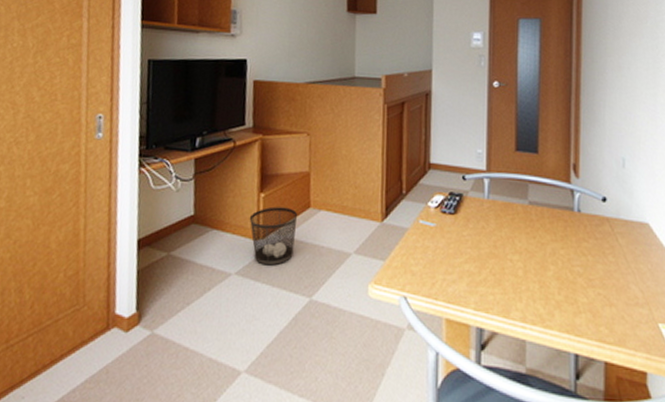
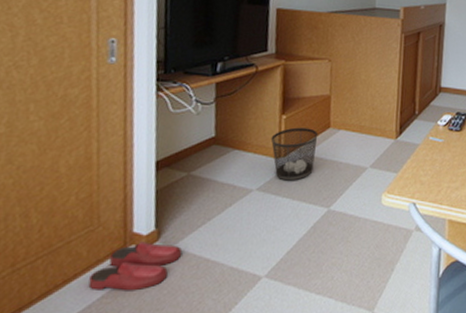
slippers: none [73,324,162,378] -> present [88,242,183,291]

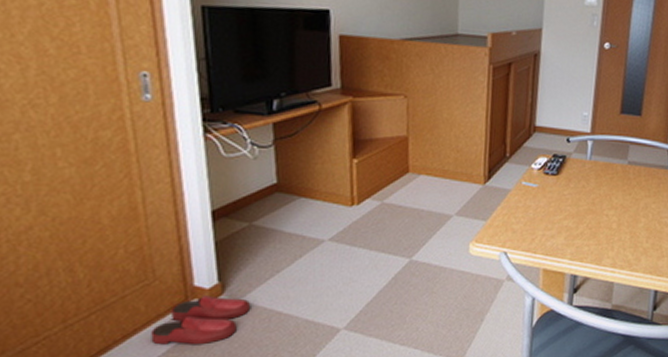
waste bin: present [270,127,319,181] -> none [341,172,396,231]

